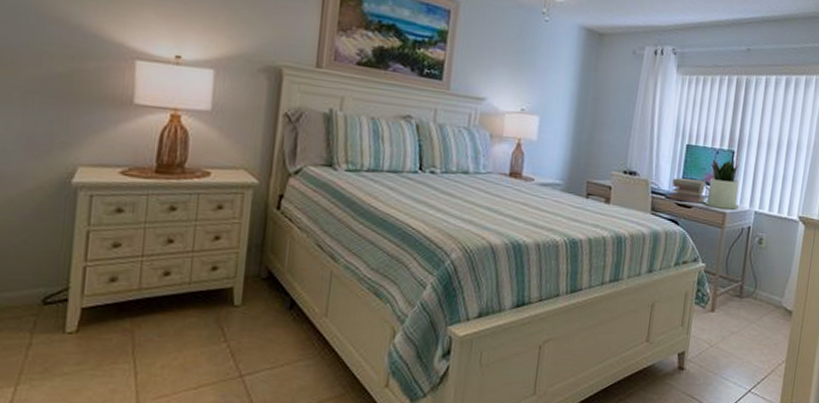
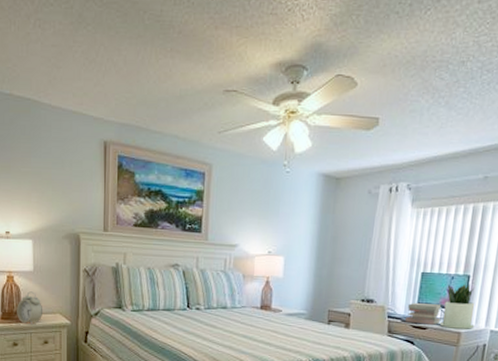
alarm clock: none [180,137,220,183] -> present [17,291,42,325]

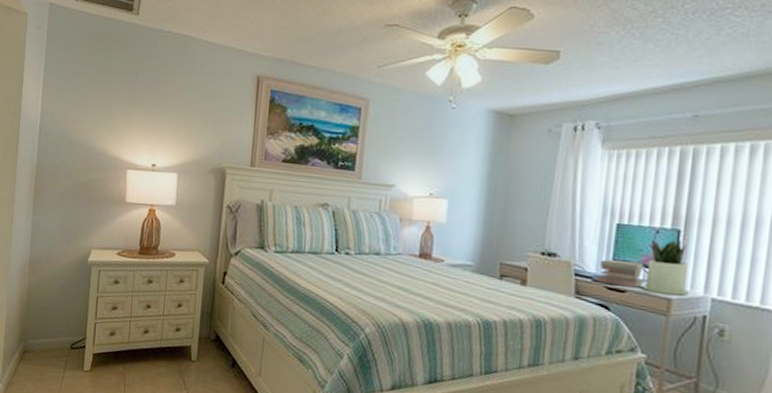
alarm clock: present [17,291,42,325] -> none [155,226,181,262]

